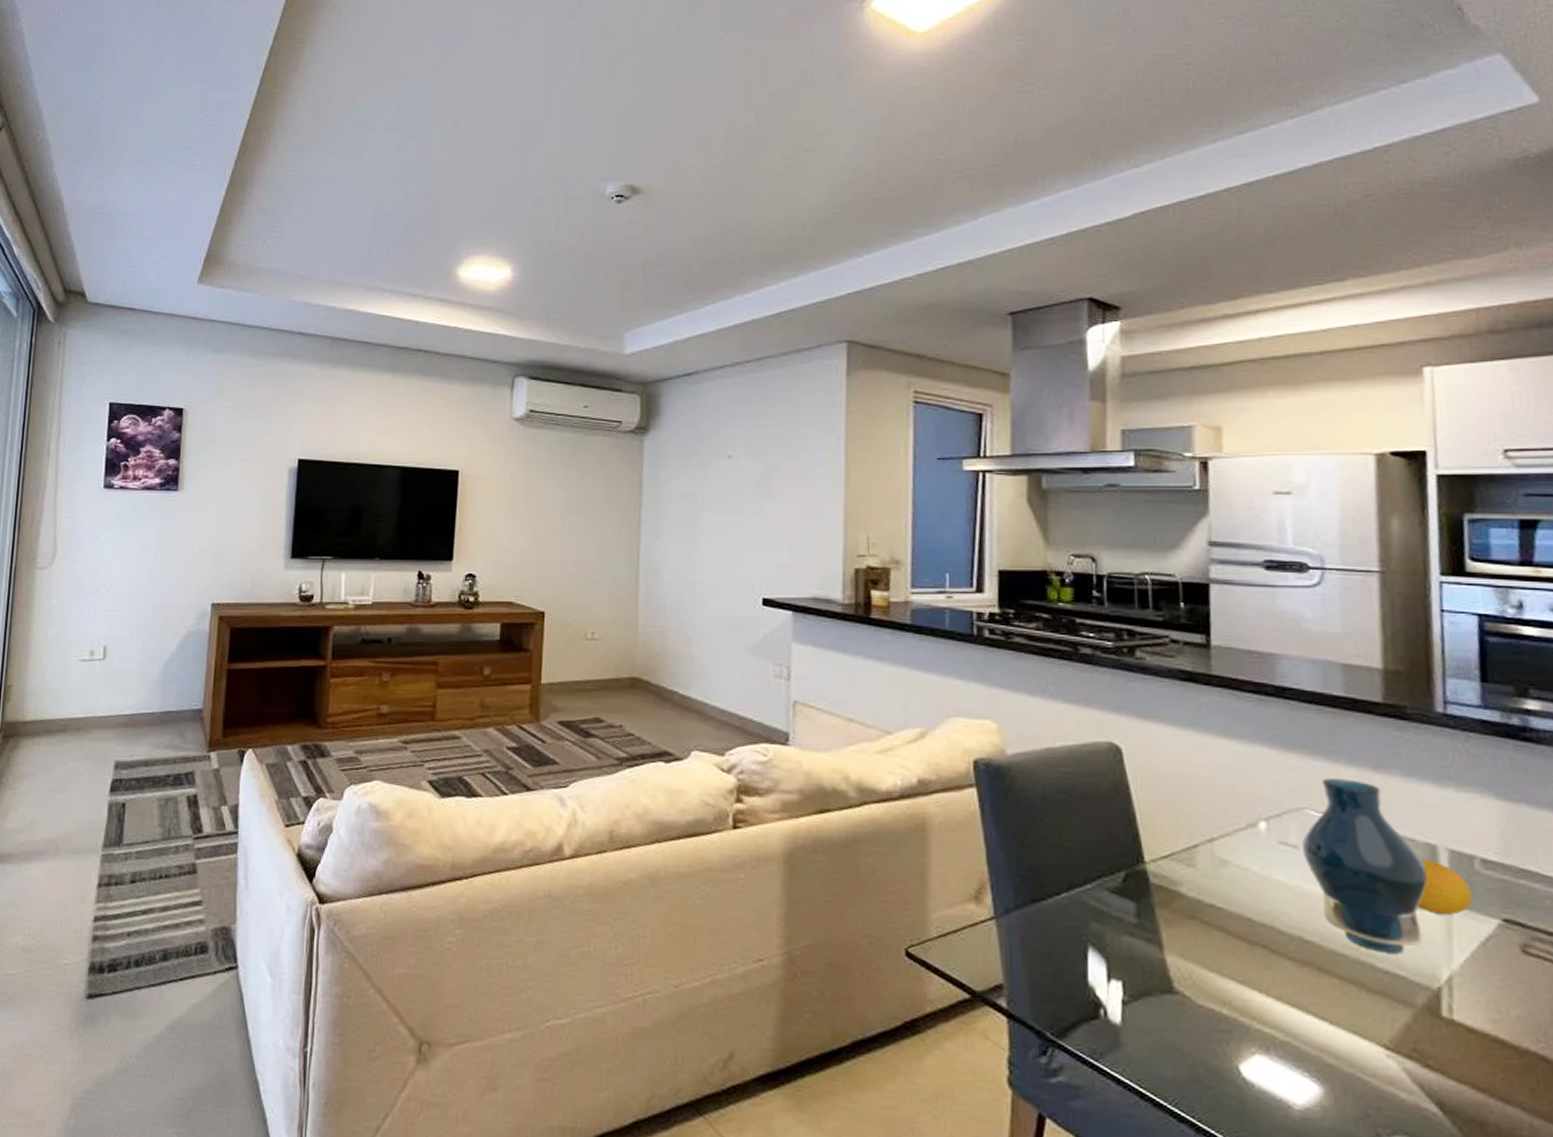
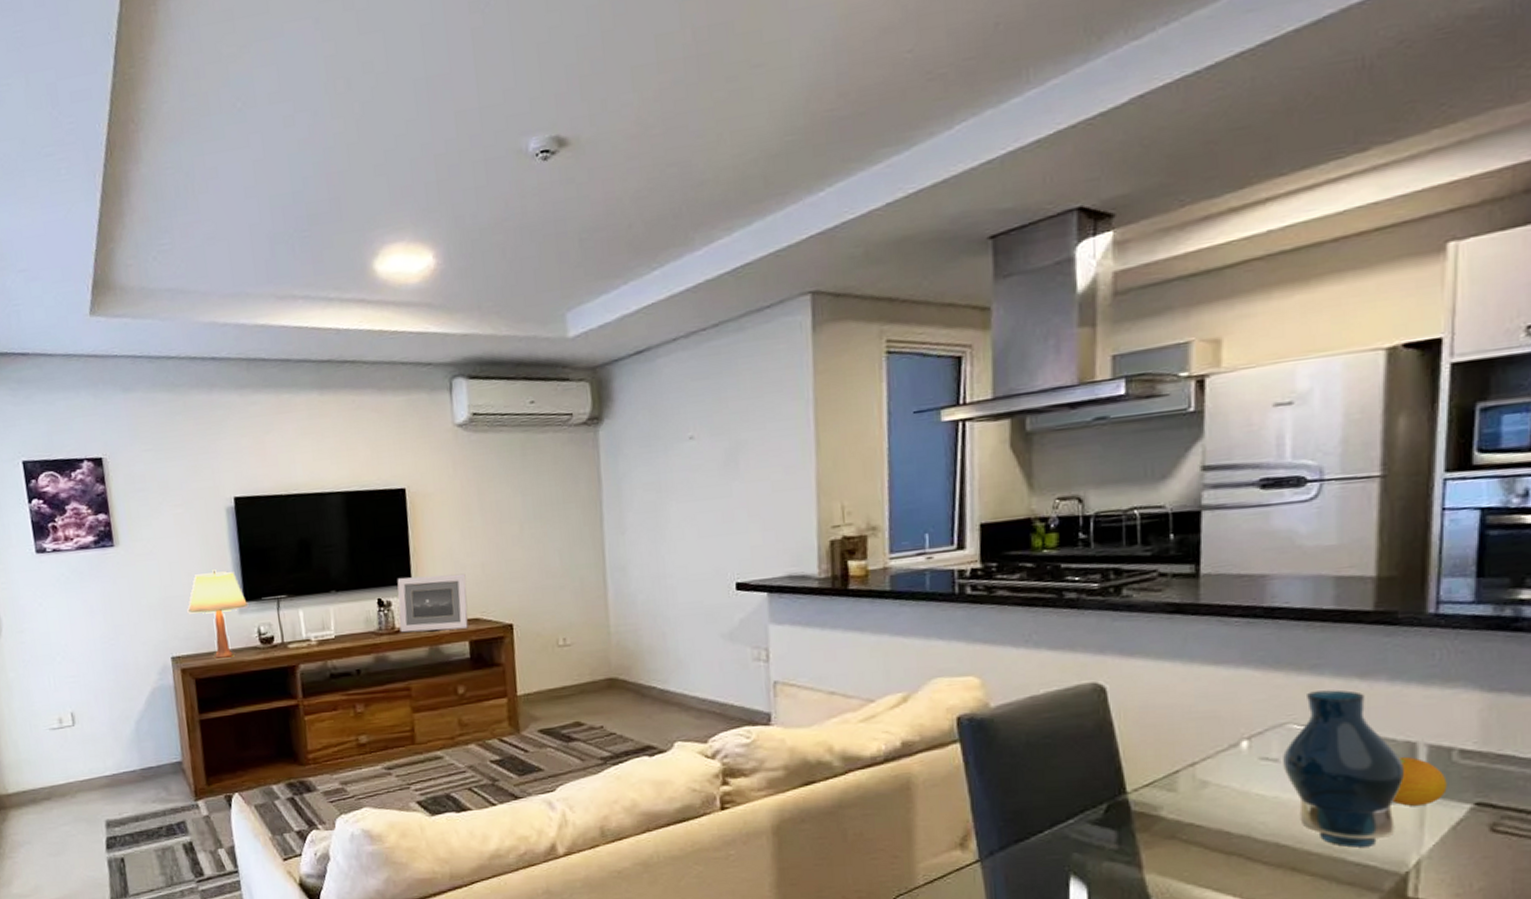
table lamp: none [237,524,293,610] -> present [188,570,247,659]
picture frame: none [435,553,505,612] -> present [397,573,468,633]

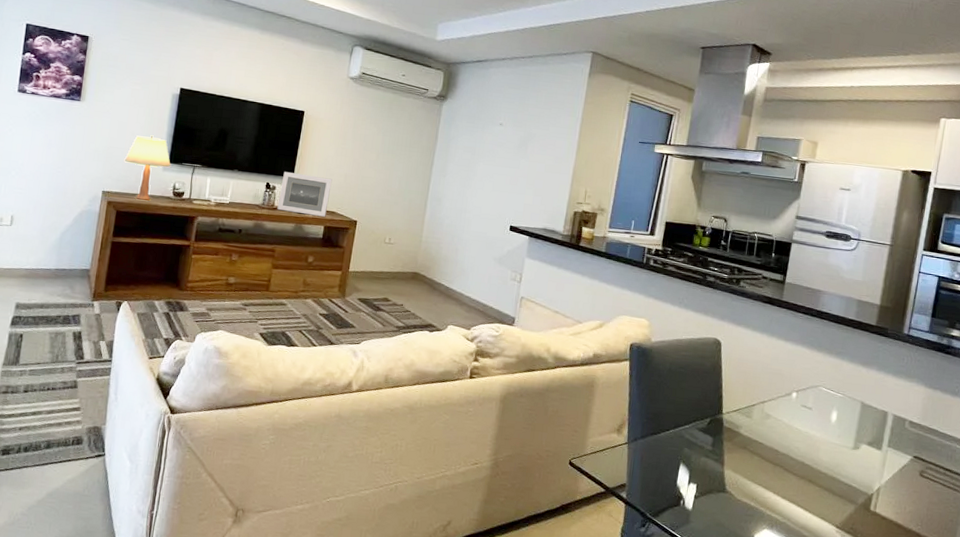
vase: present [1281,690,1405,848] -> none [813,369,879,474]
fruit: present [1393,756,1447,806] -> none [870,419,901,453]

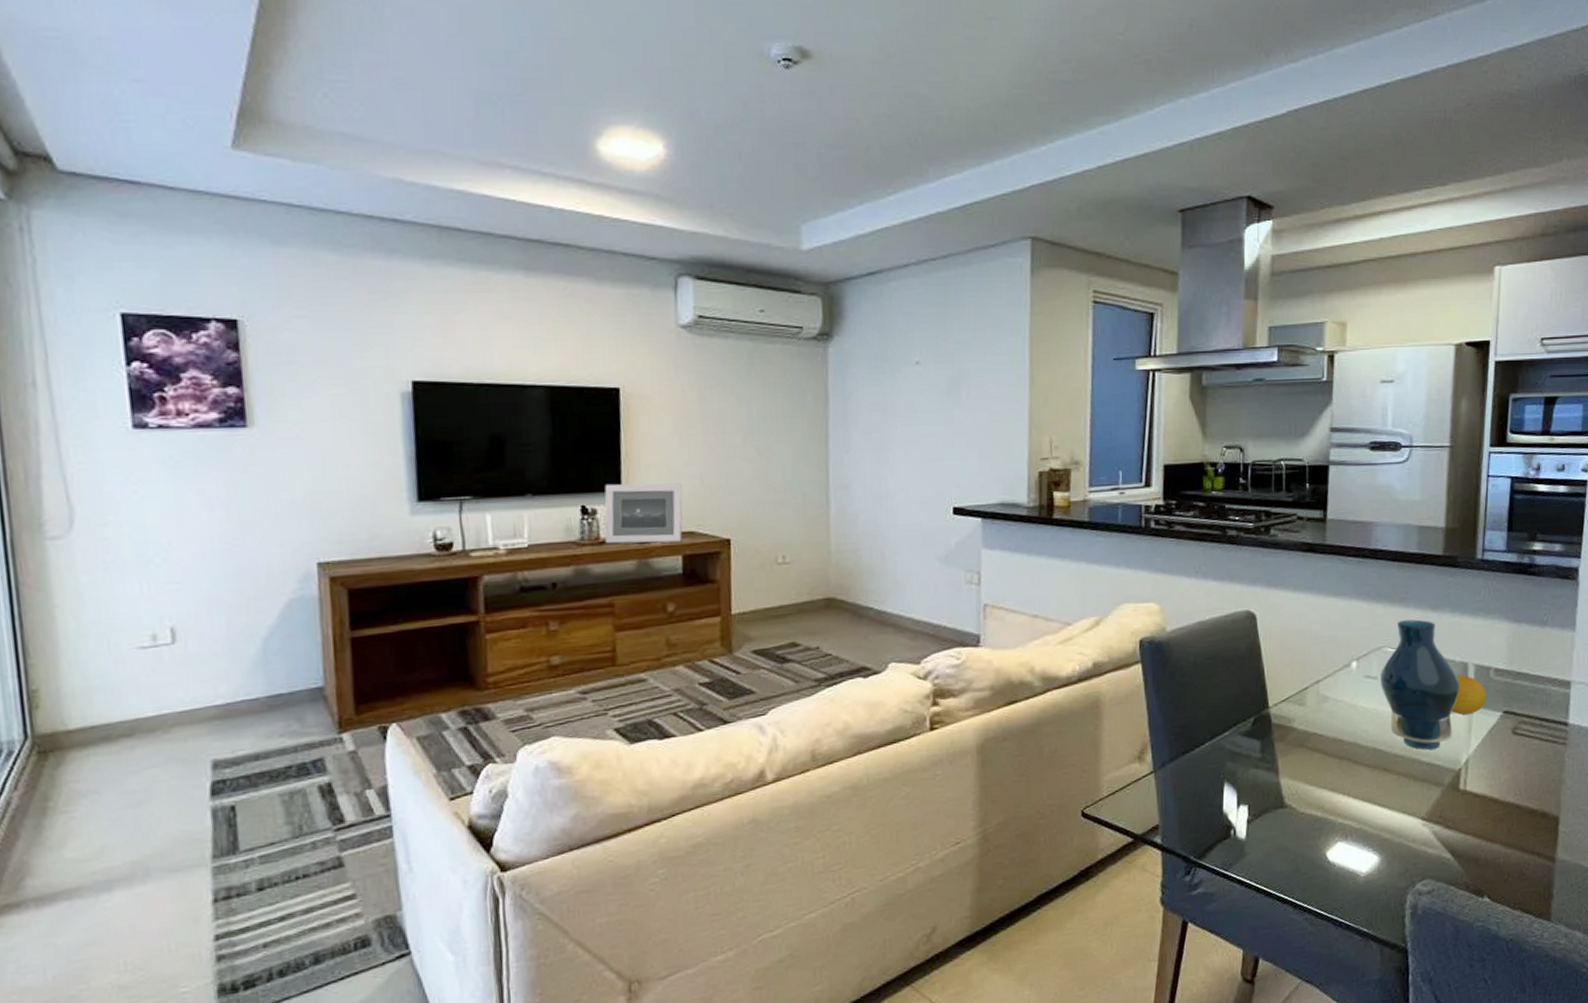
table lamp: present [125,135,171,201] -> none [344,462,422,566]
vase: none [813,369,879,474] -> present [1379,619,1460,750]
fruit: none [870,419,901,453] -> present [1452,674,1486,715]

